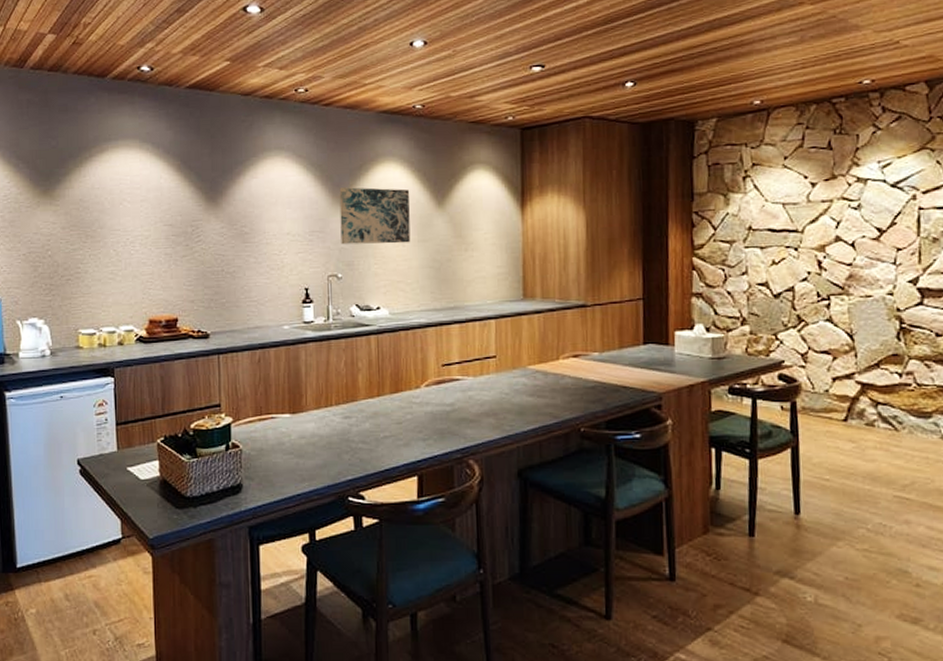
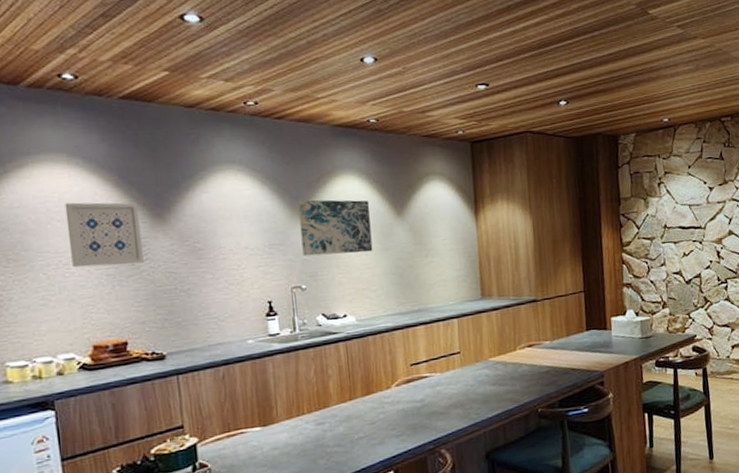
wall art: none [135,185,197,246] -> present [64,202,144,268]

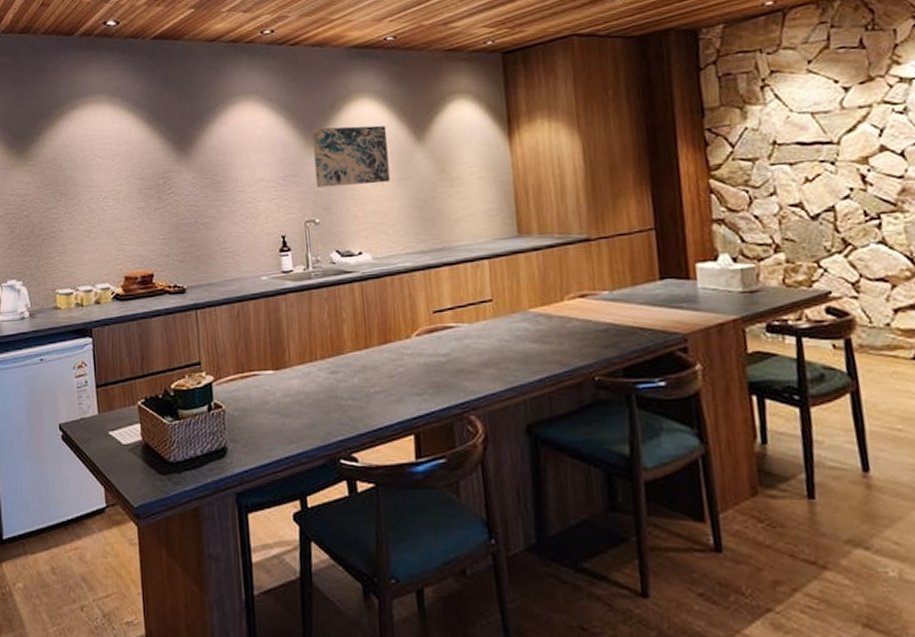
wall art: present [64,202,144,268] -> none [105,137,169,201]

